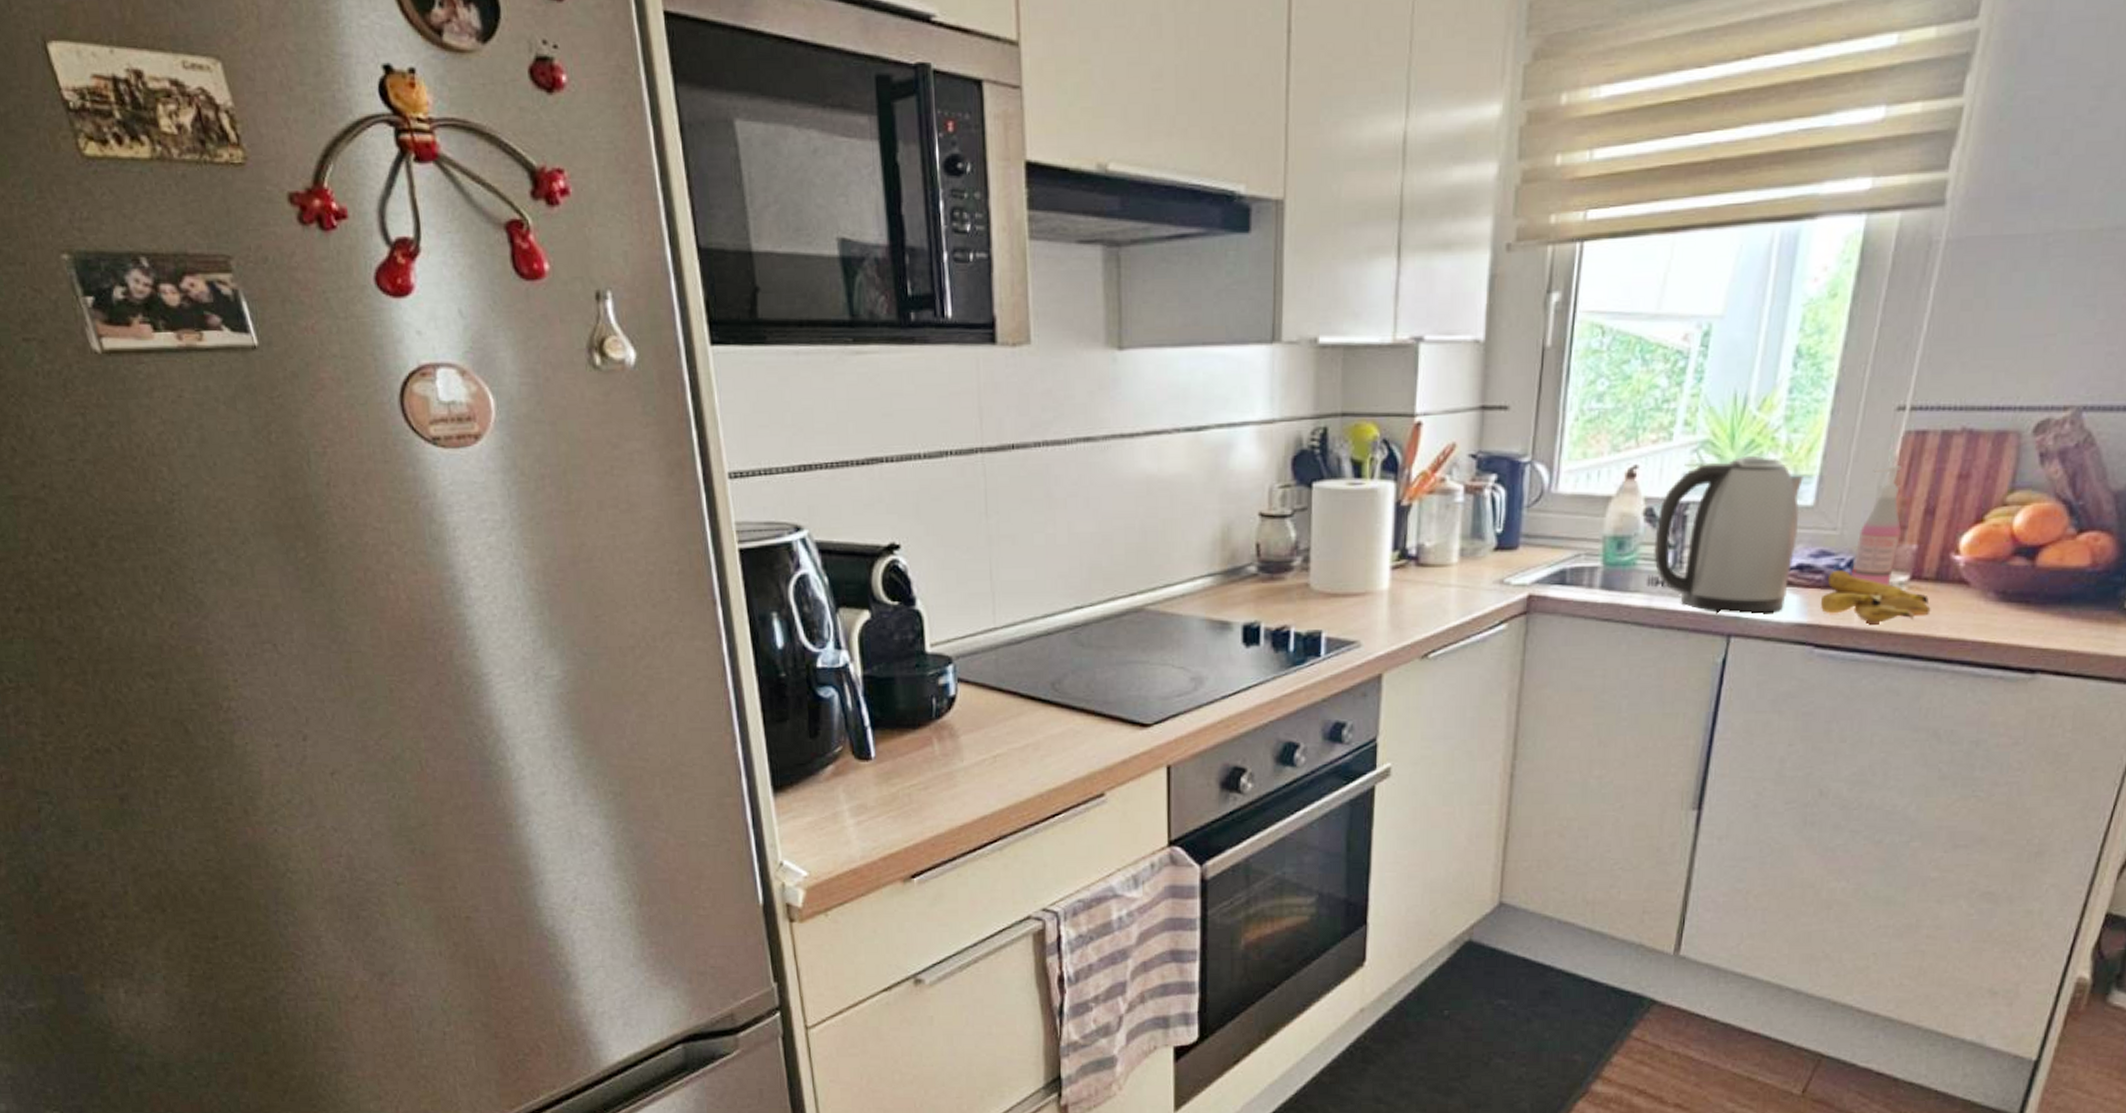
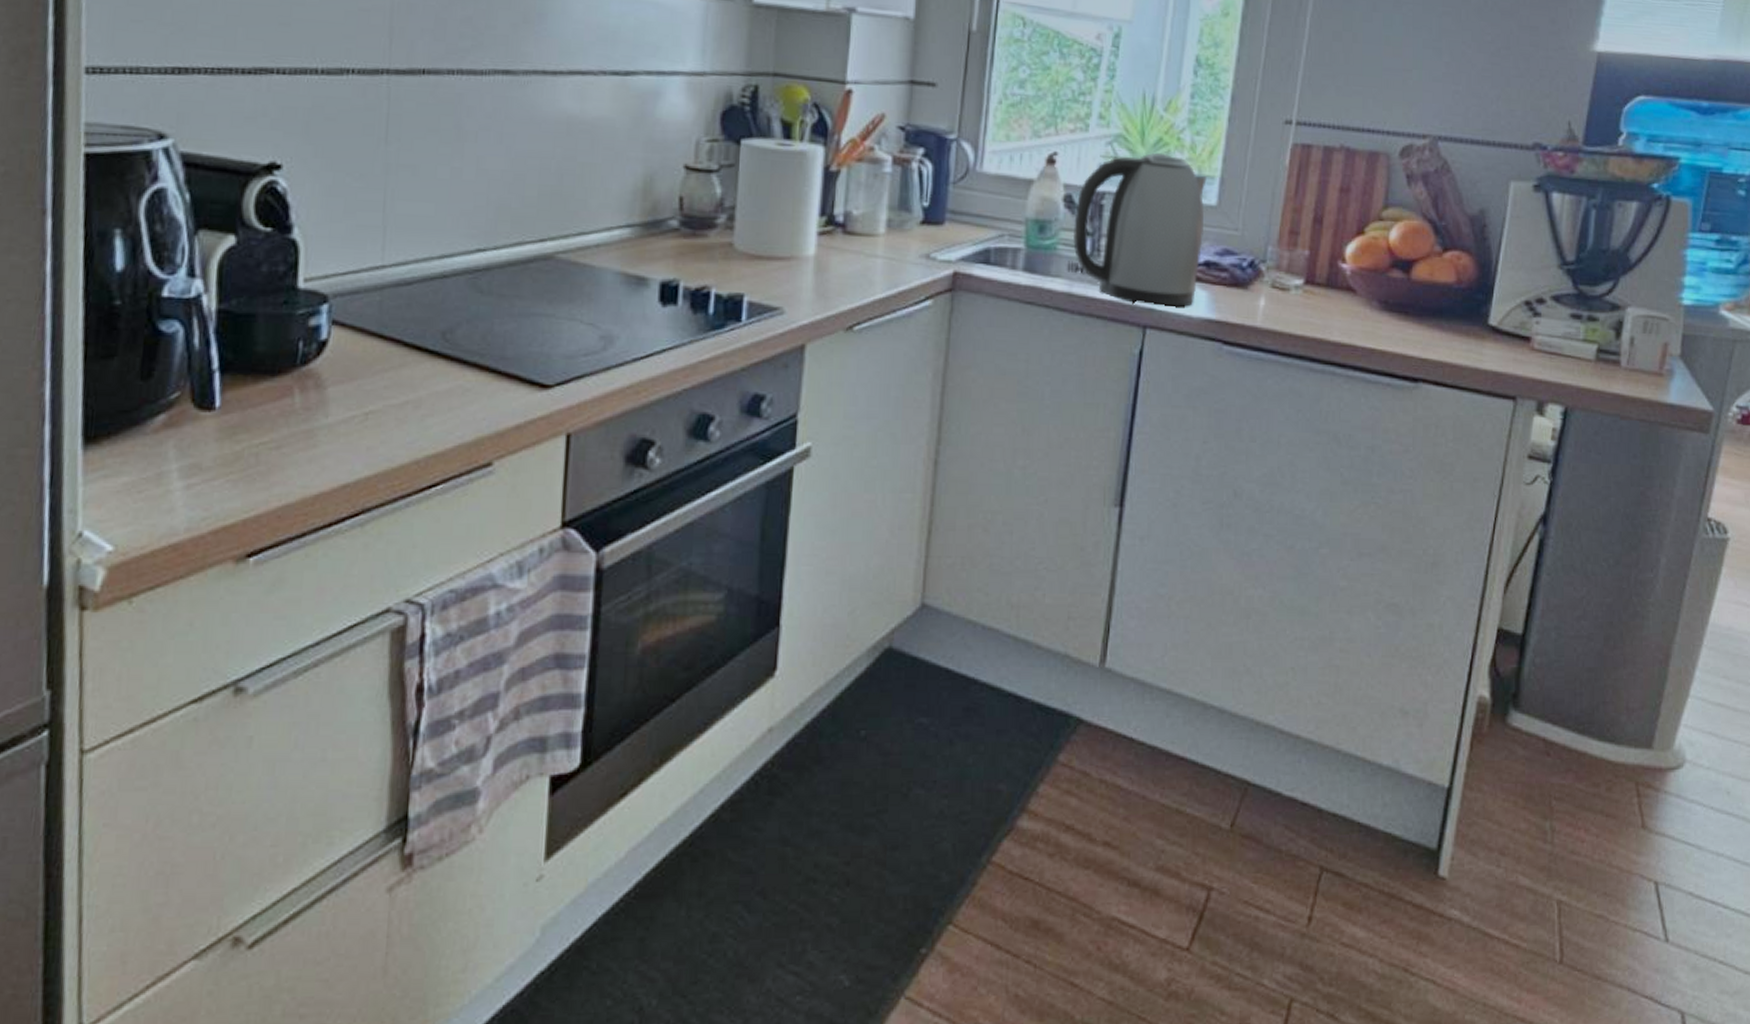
banana: present [1820,570,1931,623] -> none [1226,269,1324,324]
soap dispenser: present [1851,466,1902,585] -> none [1253,174,1294,287]

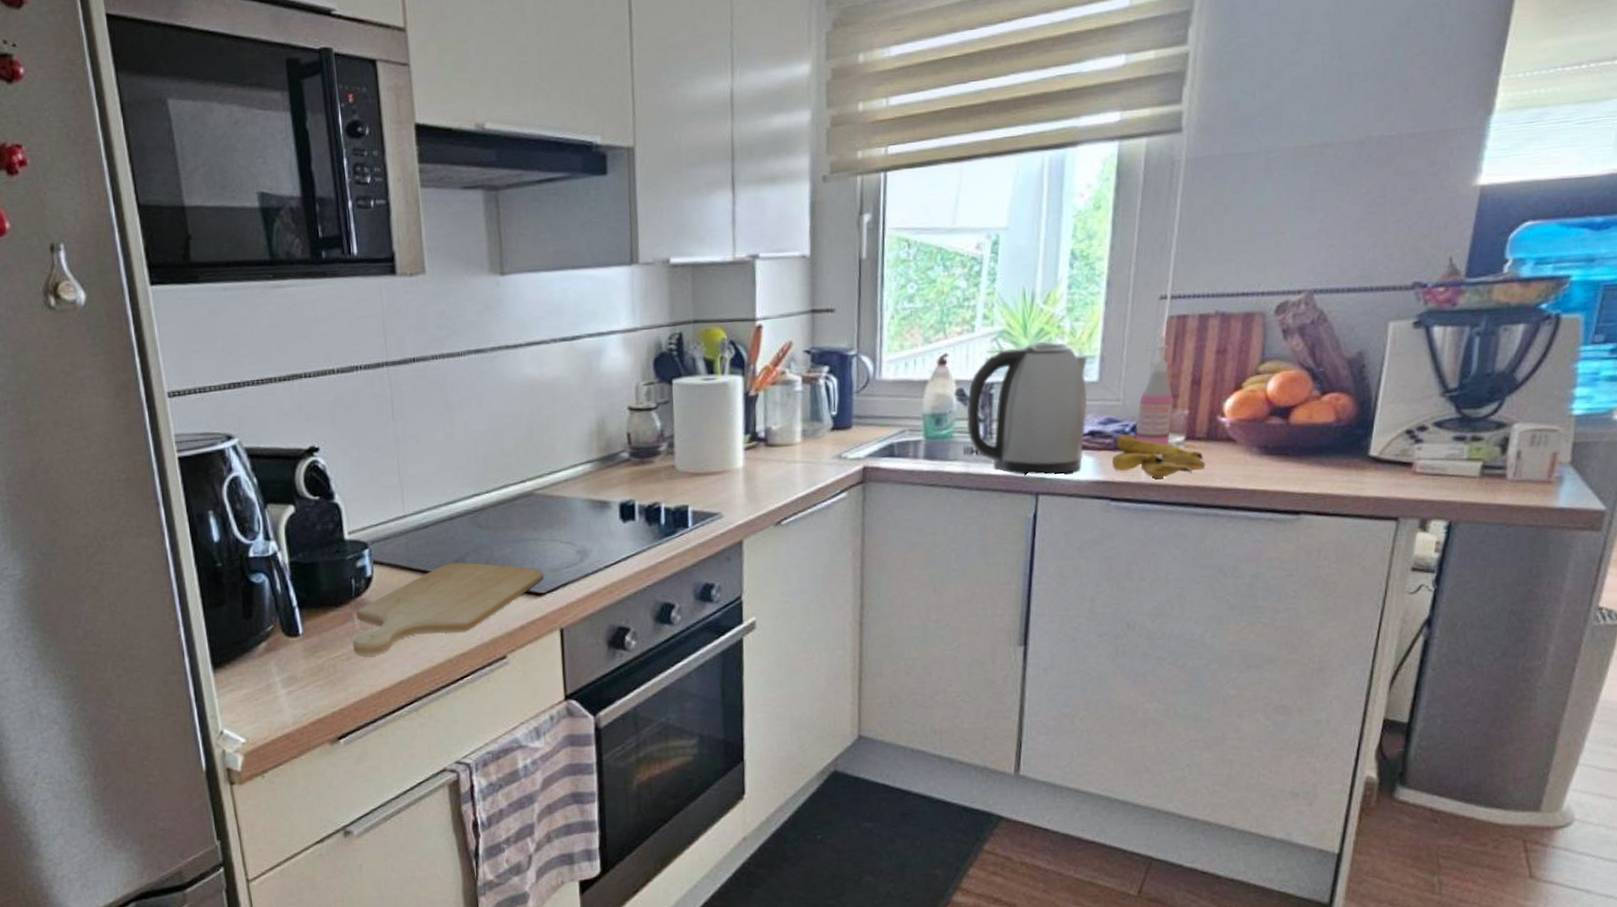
chopping board: none [287,334,555,447] -> present [352,562,544,657]
banana: none [1226,269,1324,324] -> present [1111,434,1206,478]
soap dispenser: none [1253,174,1294,287] -> present [1135,345,1173,445]

